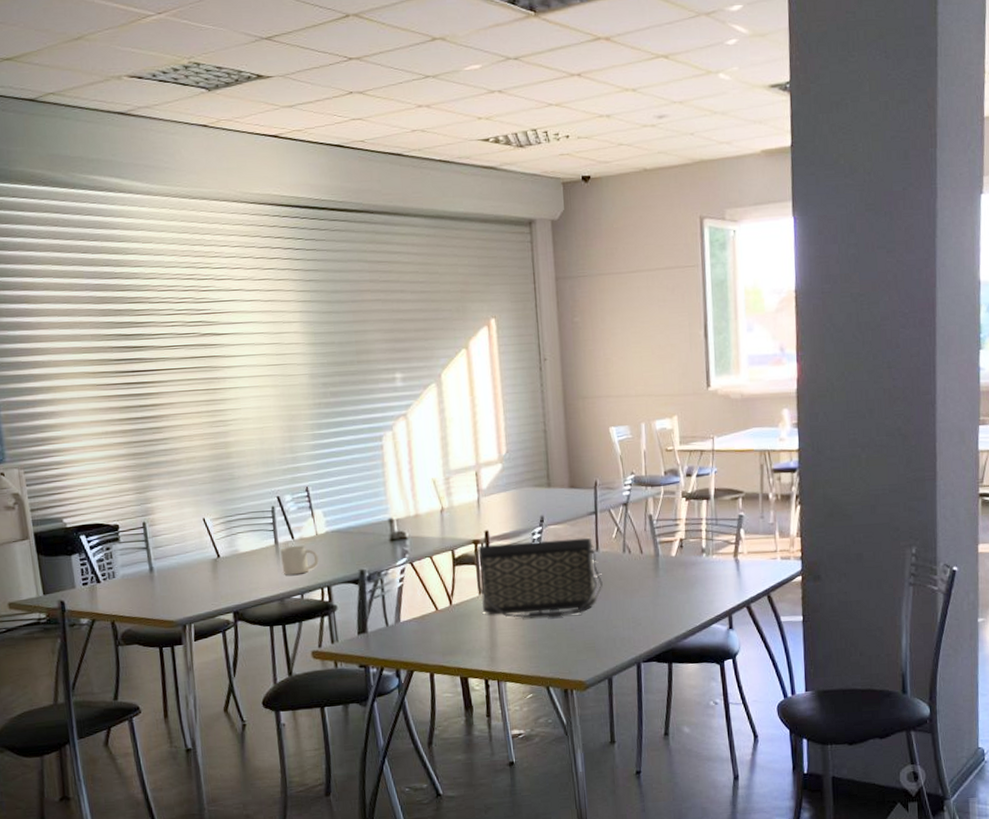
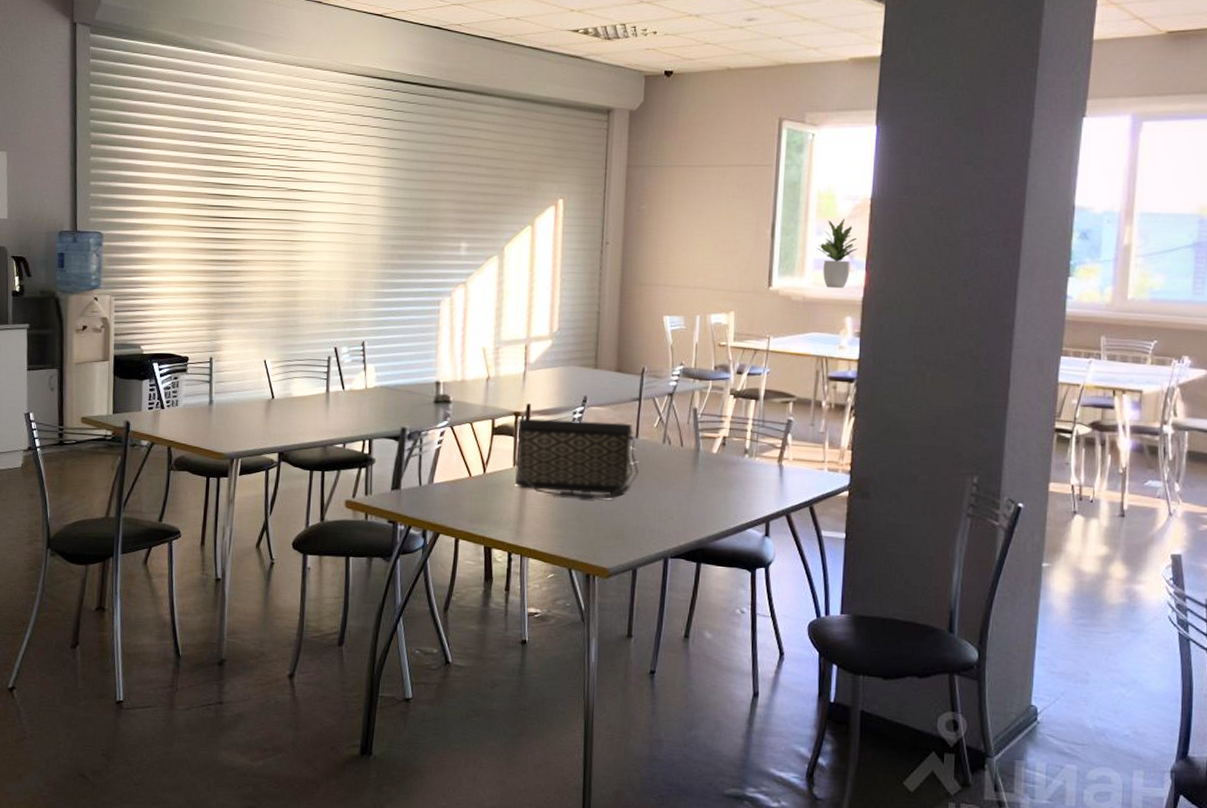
mug: present [280,545,319,575] -> none [329,396,365,424]
potted plant: none [748,313,787,383] -> present [815,218,857,289]

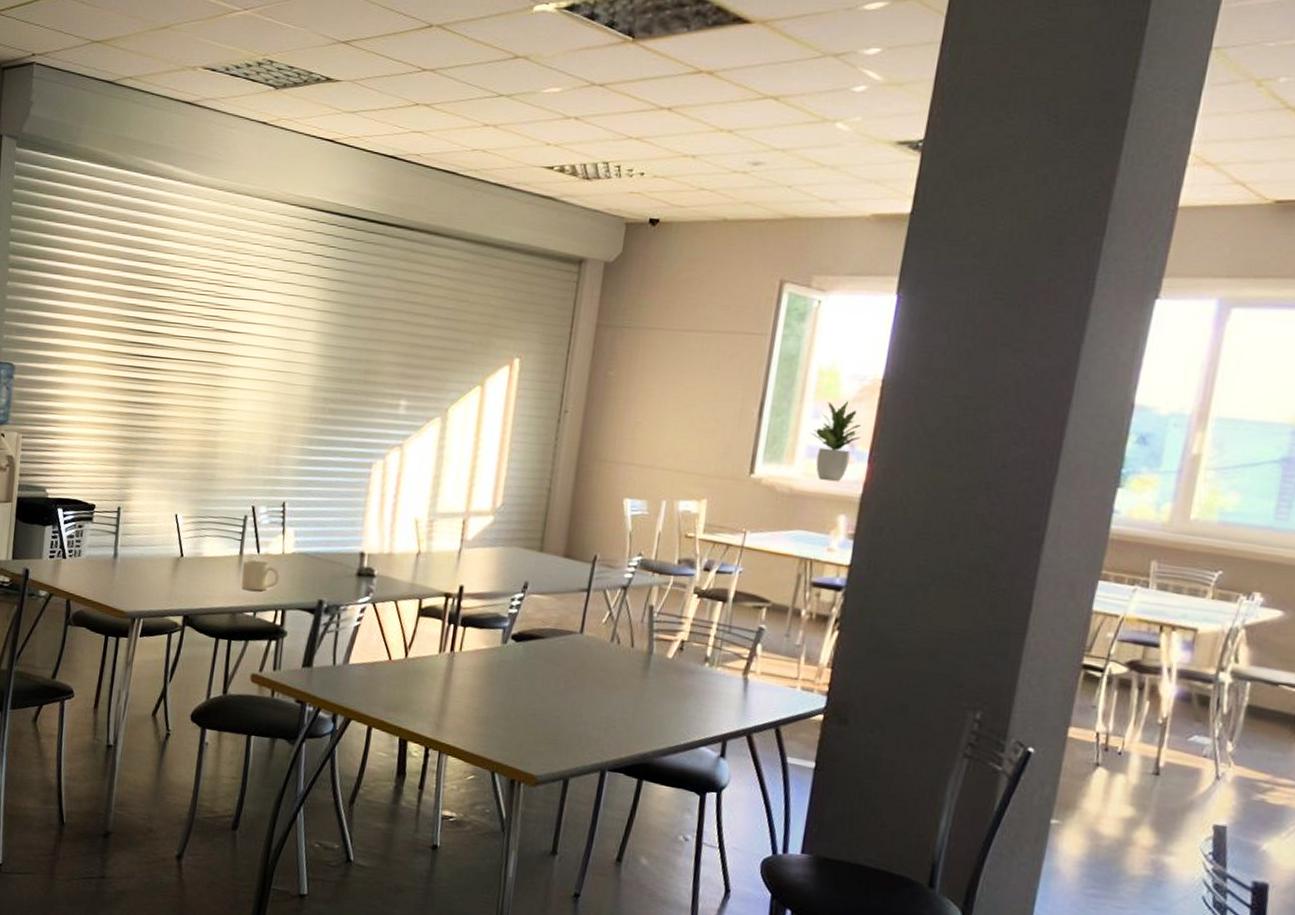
mug: none [329,396,365,424] -> present [240,559,280,591]
handbag: present [513,418,639,500] -> none [438,600,580,700]

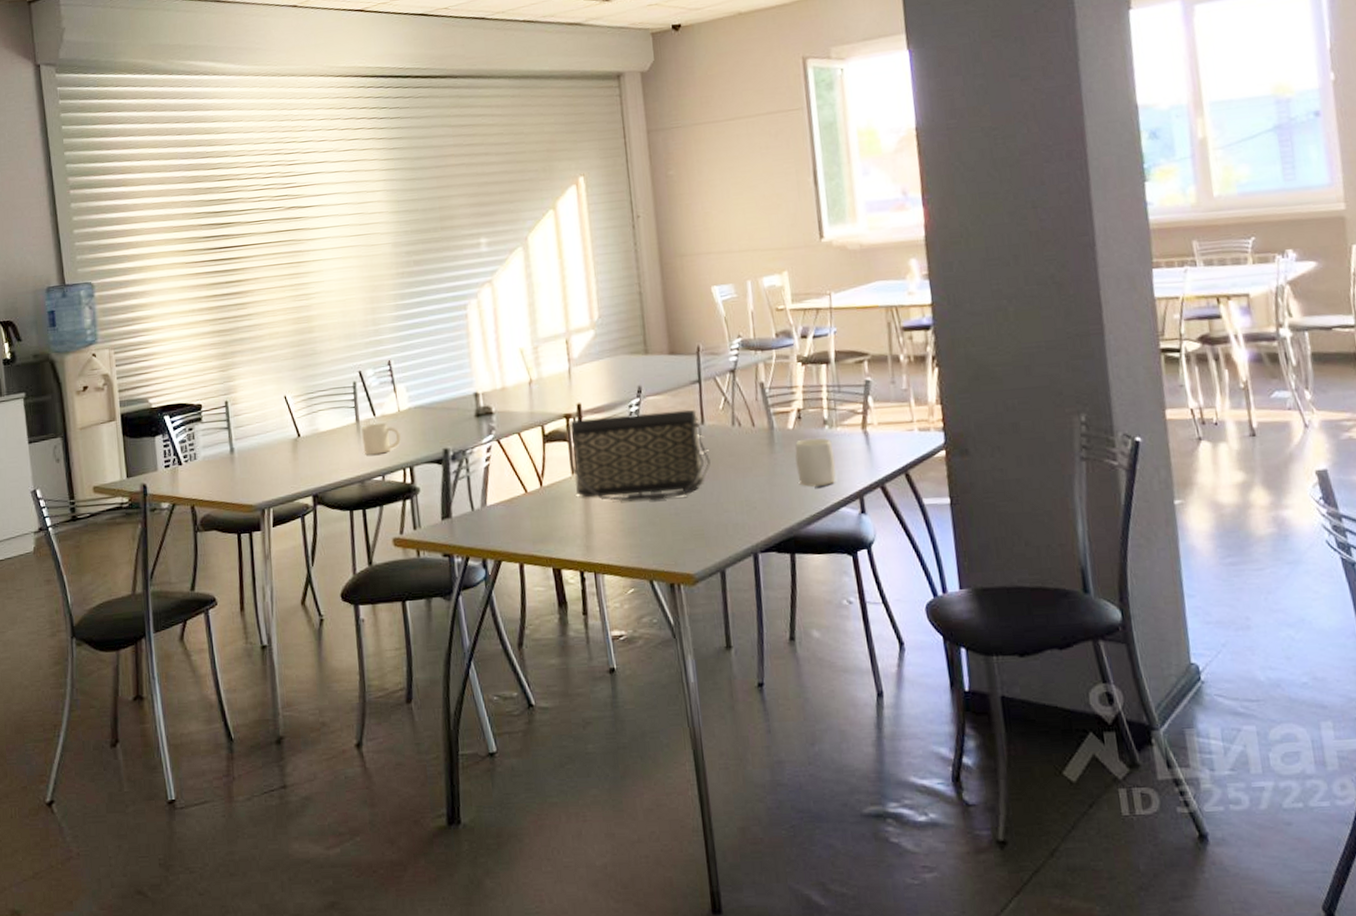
handbag: none [438,600,580,700] -> present [567,409,711,502]
mug: none [664,670,709,722] -> present [795,438,836,488]
potted plant: present [810,401,860,482] -> none [864,154,910,231]

